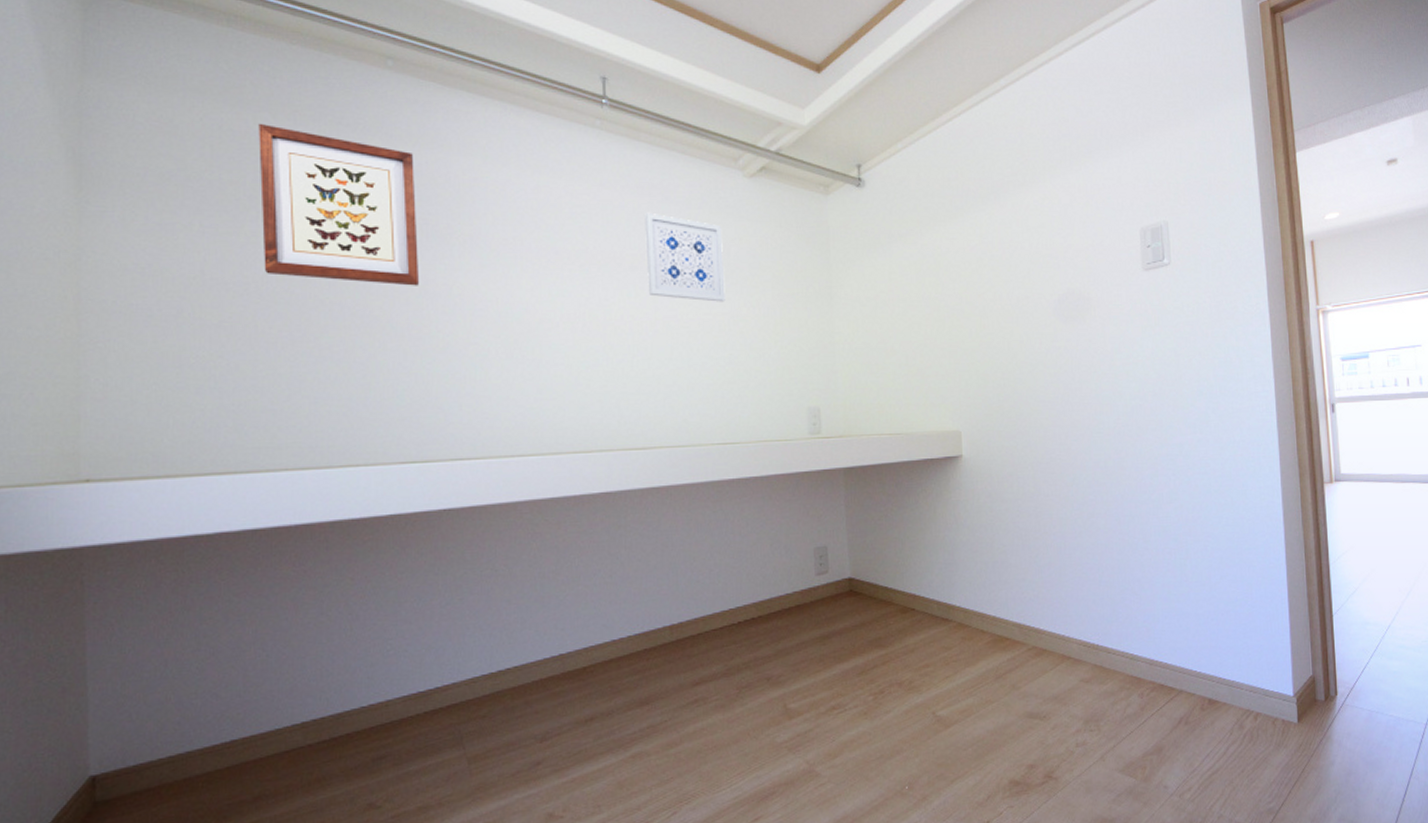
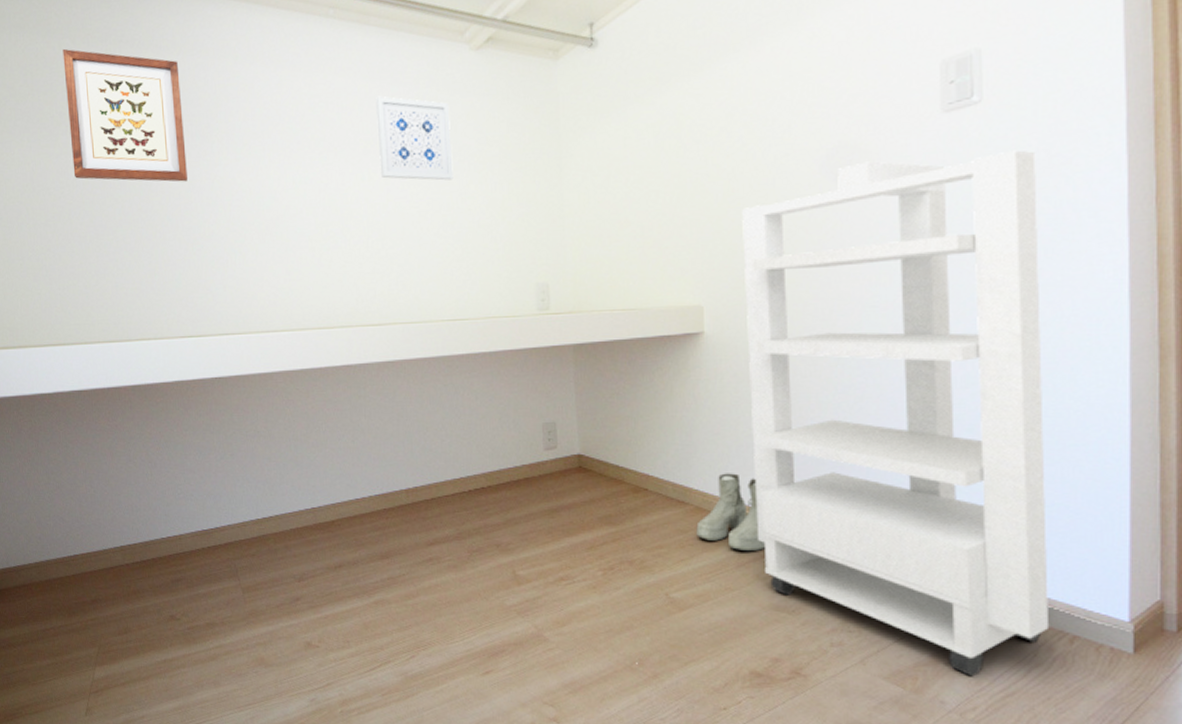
boots: none [959,588,1020,663] -> present [696,473,766,552]
storage cabinet: none [992,305,1239,760] -> present [742,150,1048,677]

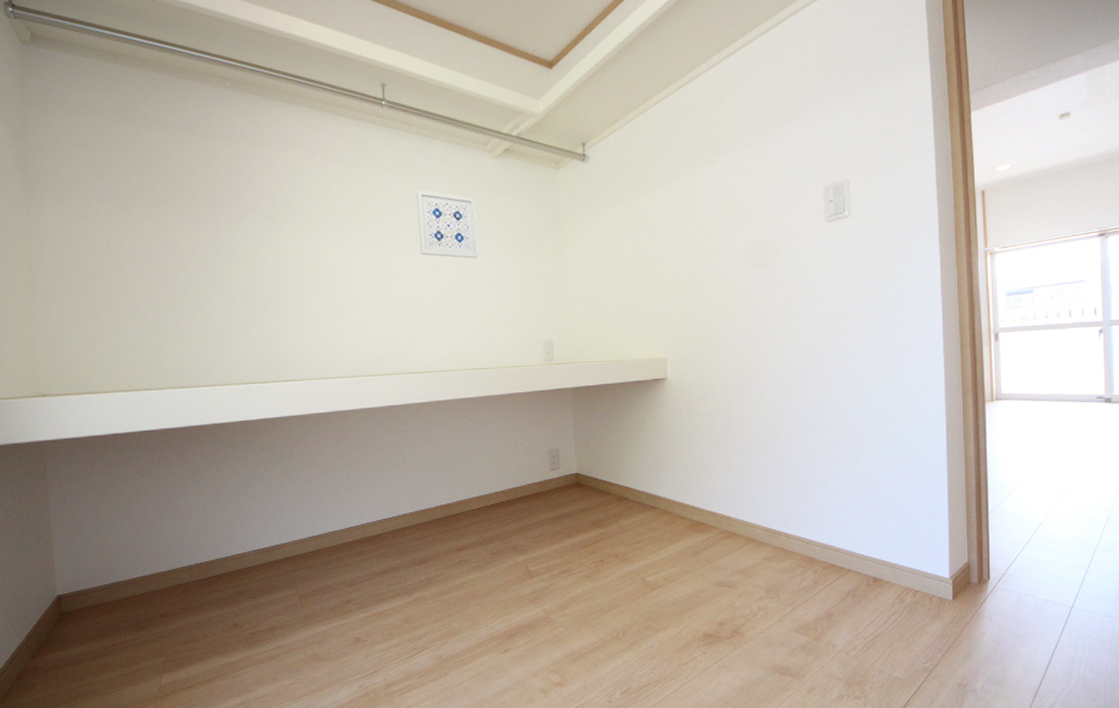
wall art: present [62,48,188,182] -> none [140,135,254,253]
boots: present [696,473,766,552] -> none [663,484,713,543]
storage cabinet: present [742,150,1048,677] -> none [693,250,900,625]

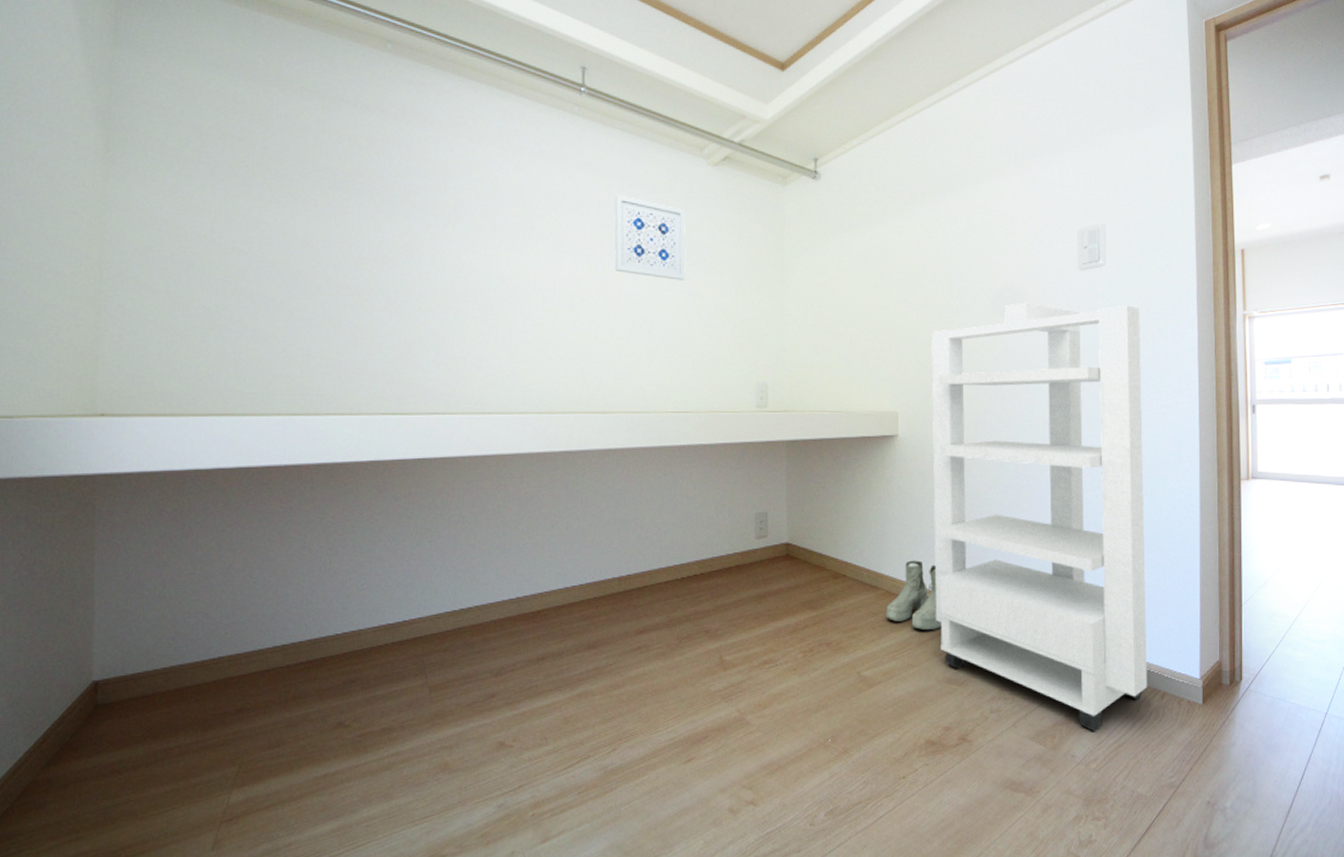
boots: none [663,484,713,543] -> present [886,560,943,631]
storage cabinet: none [693,250,900,625] -> present [931,302,1147,732]

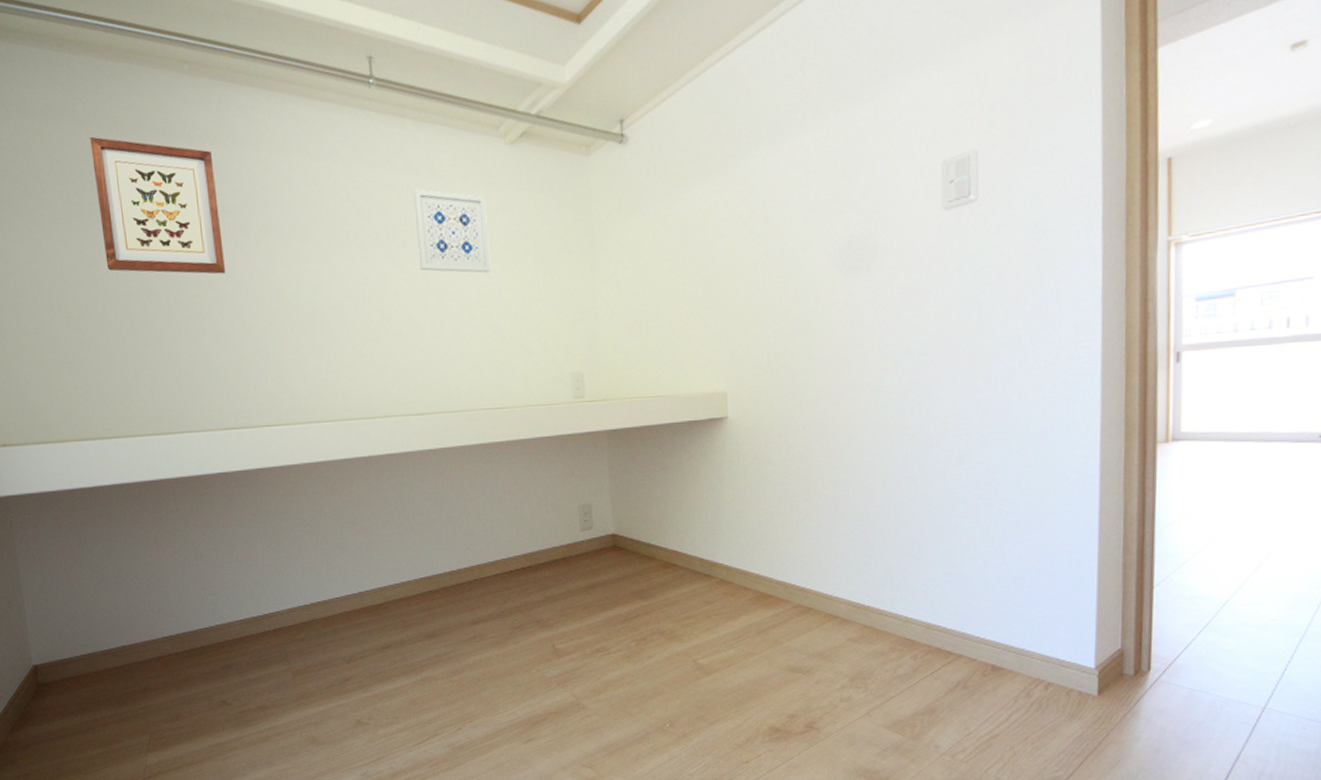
wall art: none [267,96,407,253] -> present [90,136,225,274]
boots: present [886,560,943,631] -> none [721,547,784,619]
storage cabinet: present [931,302,1147,732] -> none [763,245,1028,723]

